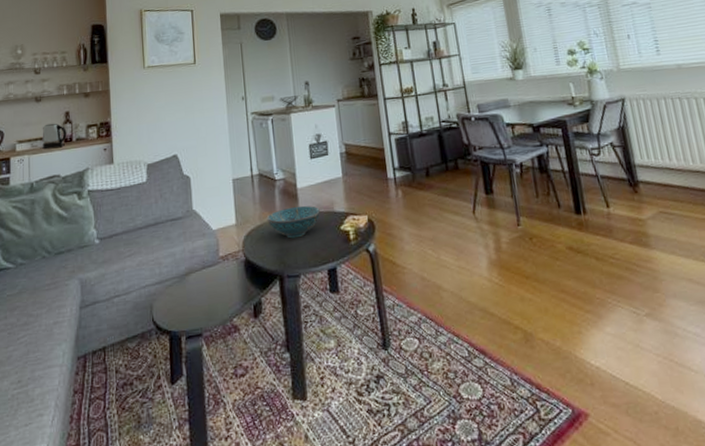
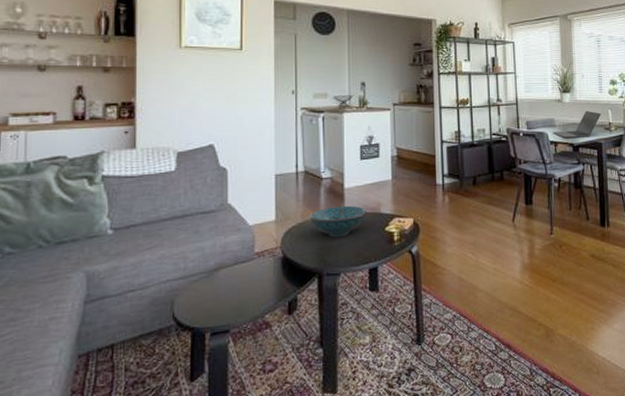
kettle: present [42,123,67,150] -> none [44,97,78,126]
laptop: none [508,86,563,120] -> present [553,110,602,139]

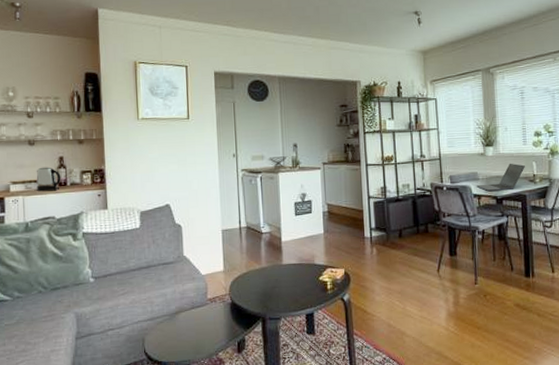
kettle: none [44,97,78,126] -> present [36,167,61,192]
decorative bowl: present [309,205,366,238] -> none [252,257,302,286]

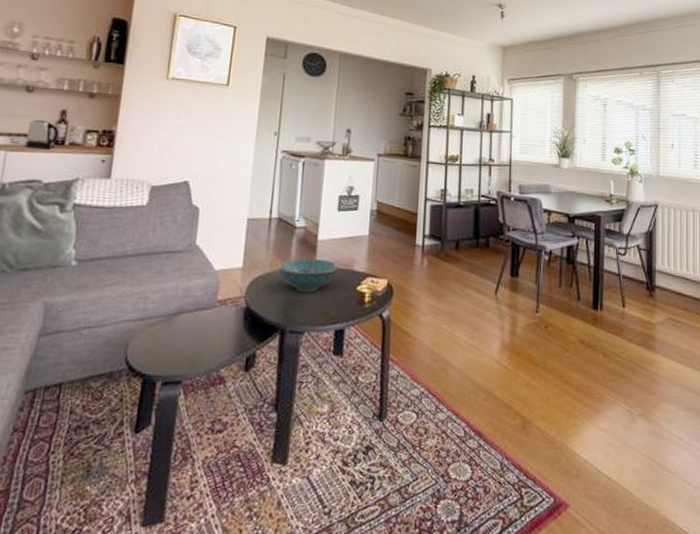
decorative bowl: none [252,257,302,286] -> present [278,258,338,292]
laptop: present [476,163,526,192] -> none [547,178,603,209]

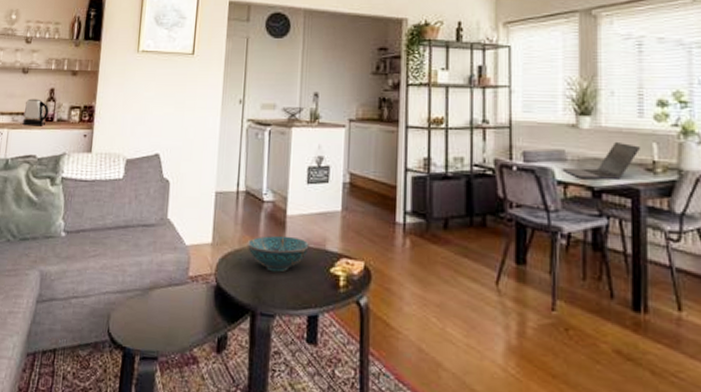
laptop: none [547,178,603,209] -> present [562,141,641,180]

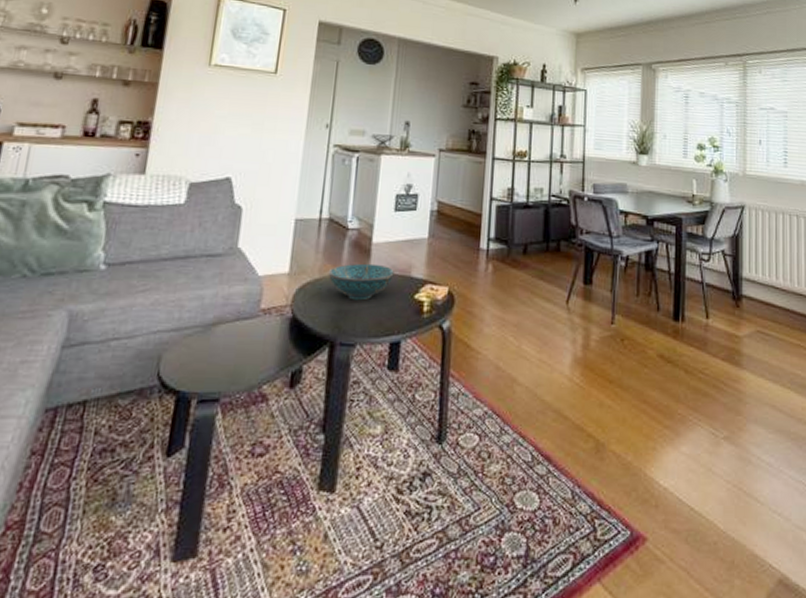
kettle: present [22,98,49,127] -> none [51,109,90,142]
laptop: present [562,141,641,180] -> none [624,177,685,210]

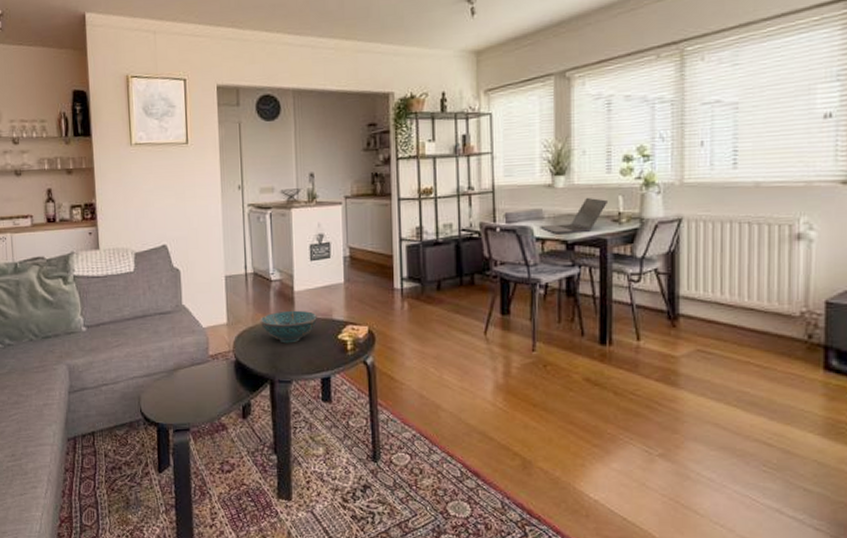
laptop: none [624,177,685,210] -> present [540,197,609,235]

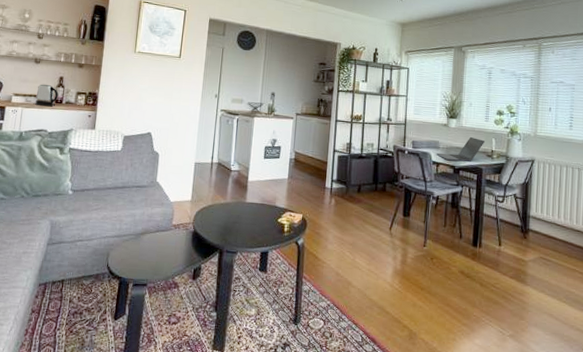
kettle: none [23,200,50,229] -> present [35,84,59,107]
decorative bowl: present [260,310,317,343] -> none [217,195,264,222]

